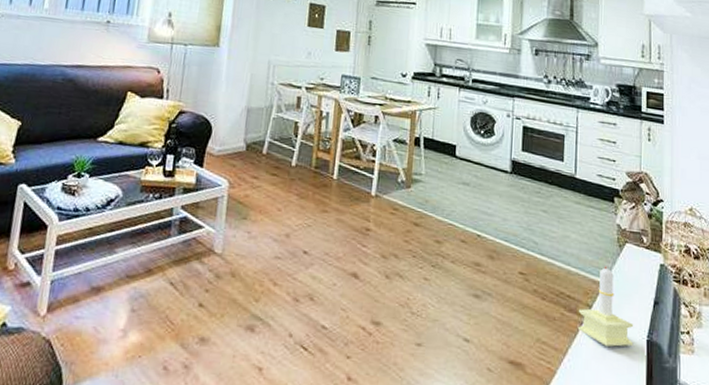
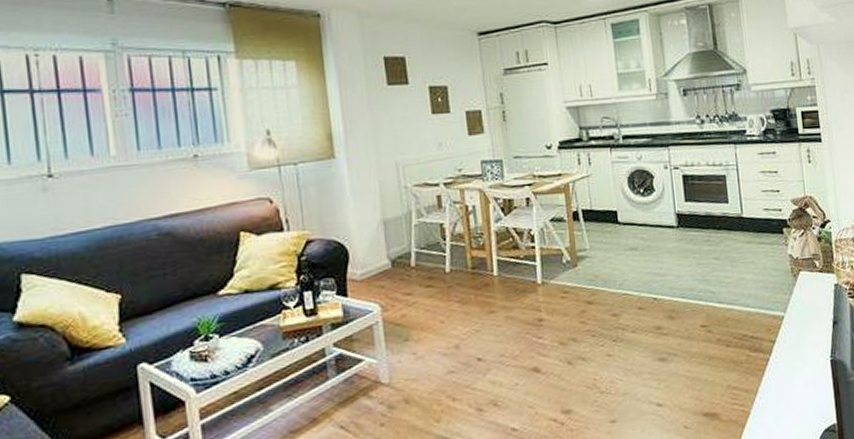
candle: present [577,264,634,347] -> none [763,297,819,376]

